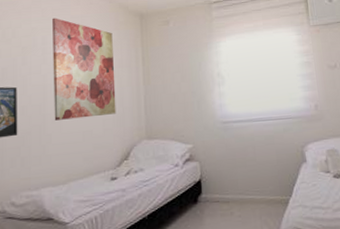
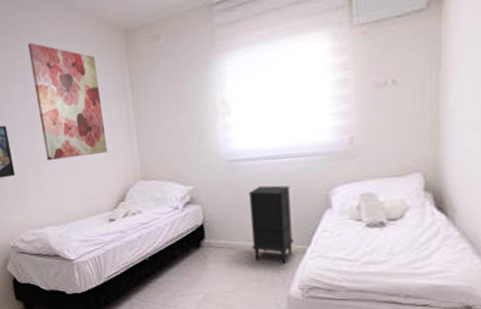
nightstand: none [239,143,279,215] -> present [248,185,294,264]

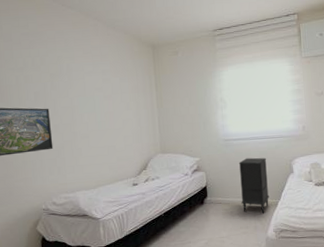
wall art: present [28,42,108,160] -> none [75,47,135,137]

